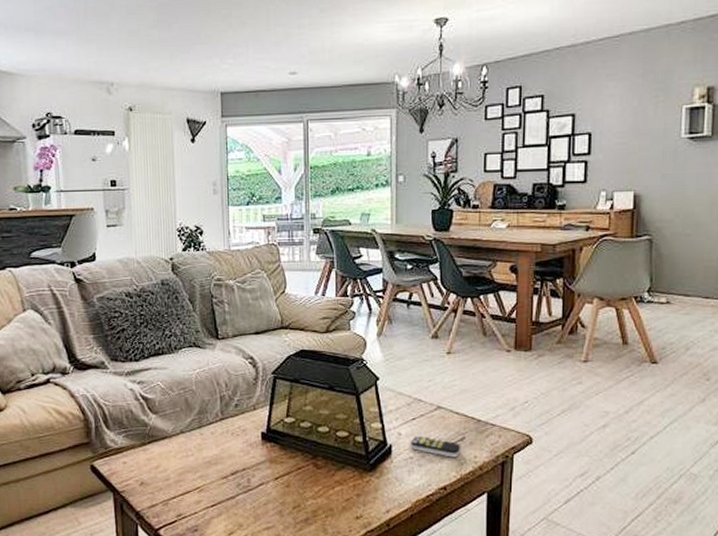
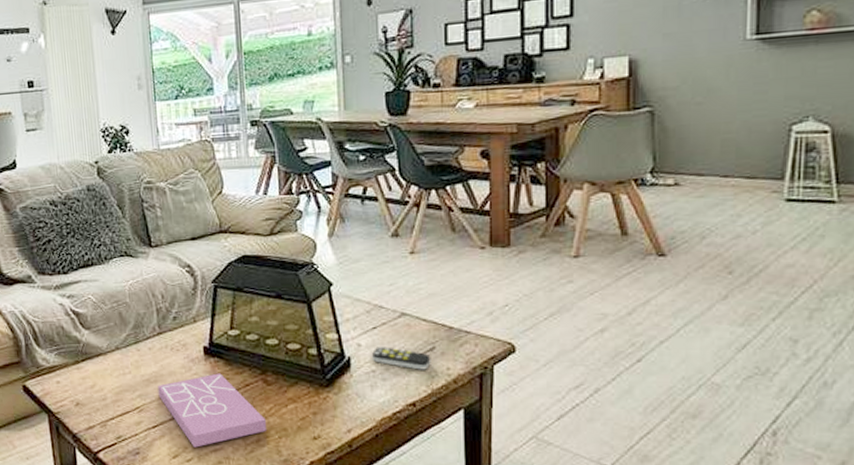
book: none [218,457,314,525] -> present [157,373,266,448]

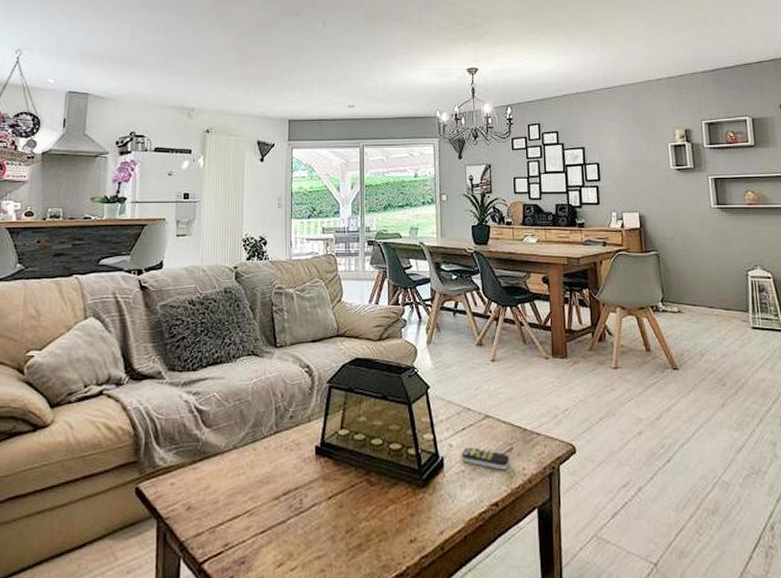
book: present [157,373,266,448] -> none [269,473,368,554]

